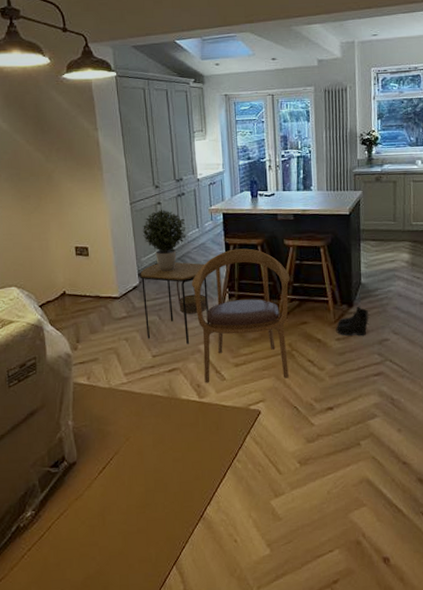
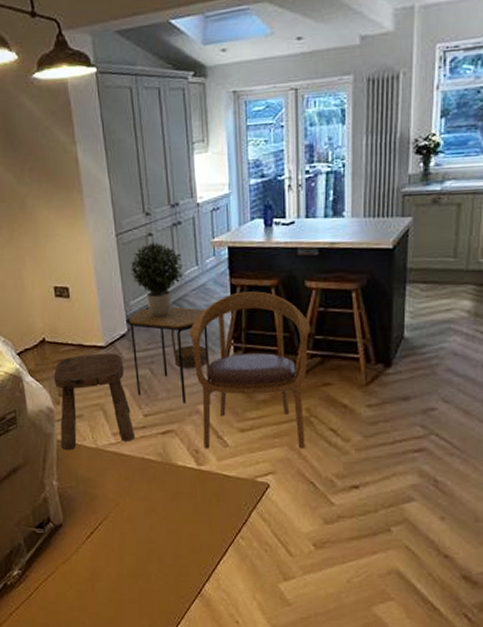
stool: none [72,302,145,392] -> present [53,353,136,451]
boots: present [336,306,370,336] -> none [367,366,412,402]

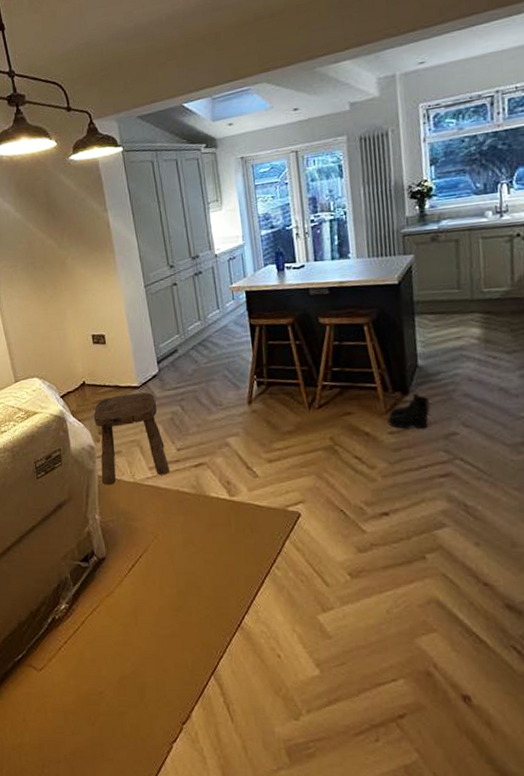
side table: present [127,307,211,403] -> none [158,347,238,437]
potted plant: present [130,241,183,317] -> none [158,290,206,358]
basket: present [172,329,208,369] -> none [198,368,233,404]
chair: present [190,291,311,449] -> none [215,329,332,480]
boots: none [367,366,412,402] -> present [388,393,431,429]

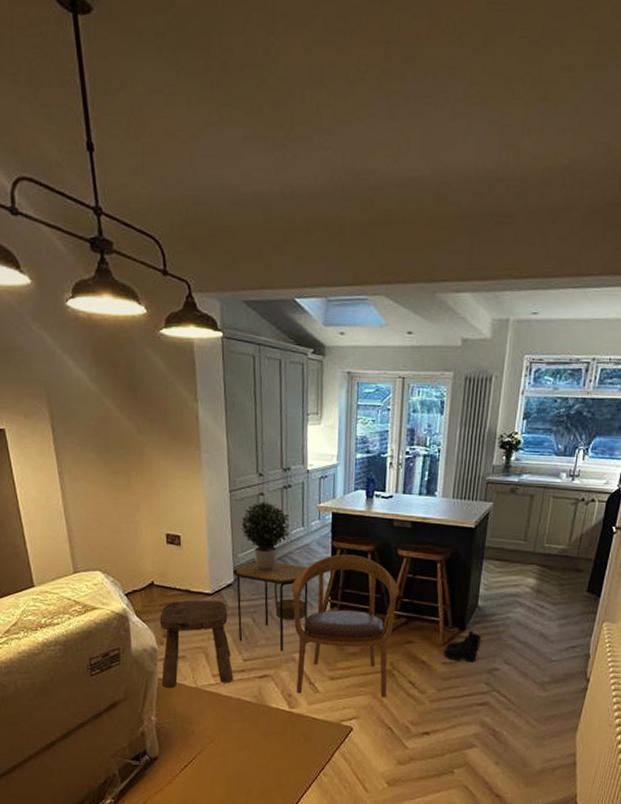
potted plant: none [158,290,206,358] -> present [241,500,290,571]
side table: none [158,347,238,437] -> present [234,561,308,651]
basket: none [198,368,233,404] -> present [274,583,308,620]
chair: none [215,329,332,480] -> present [291,554,400,698]

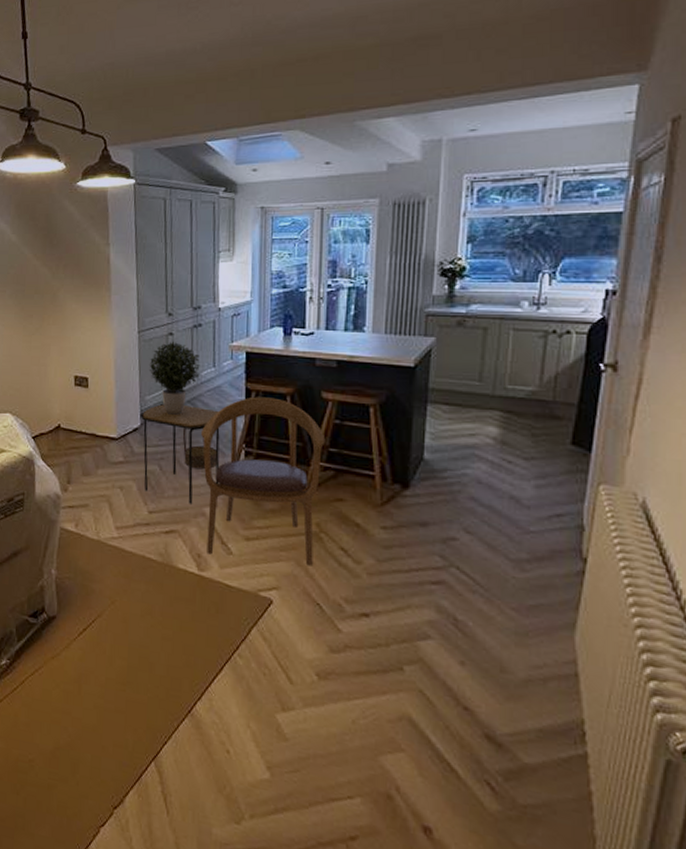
stool: present [159,600,234,689] -> none [63,444,139,540]
boots: present [443,630,482,662] -> none [382,488,432,528]

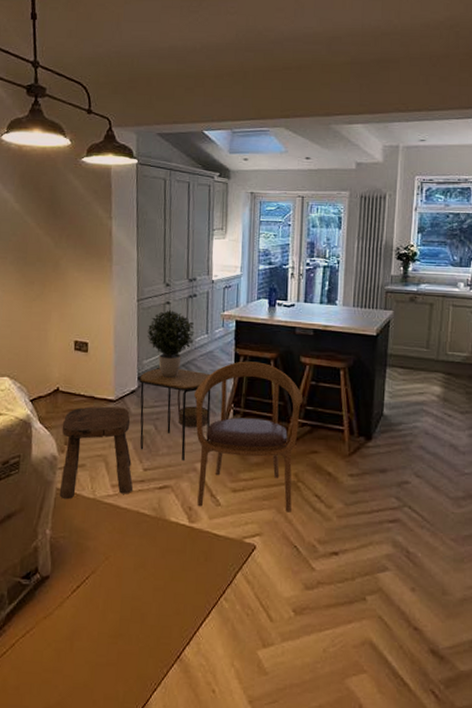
stool: none [63,444,139,540] -> present [59,406,134,500]

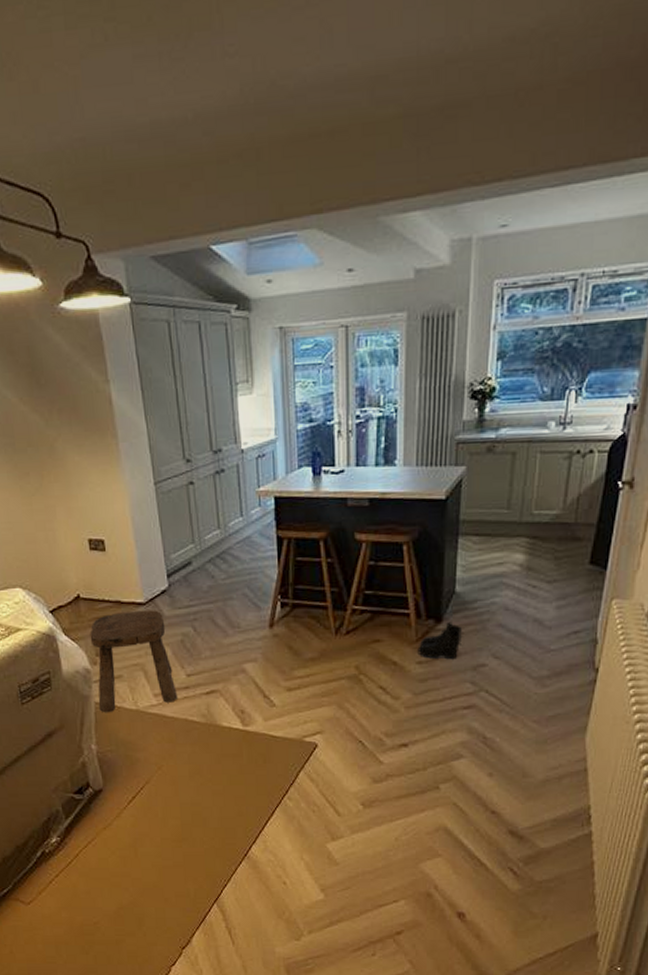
side table: present [138,368,211,460] -> none [168,560,257,662]
potted plant: present [146,309,194,378] -> none [170,490,227,572]
basket: present [177,390,211,428] -> none [215,584,254,626]
chair: present [194,361,304,513] -> none [234,544,361,709]
boots: none [349,440,390,474] -> present [417,621,463,659]

